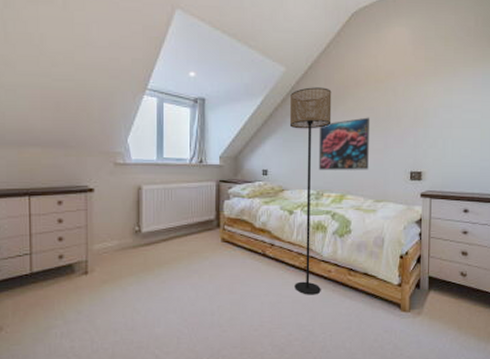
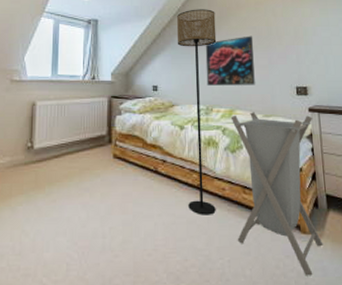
laundry hamper: none [339,197,424,348] -> present [230,112,324,276]

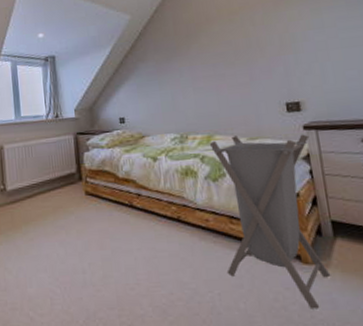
floor lamp: present [177,9,217,215] -> none [139,28,201,248]
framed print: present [205,36,255,86] -> none [173,51,236,112]

